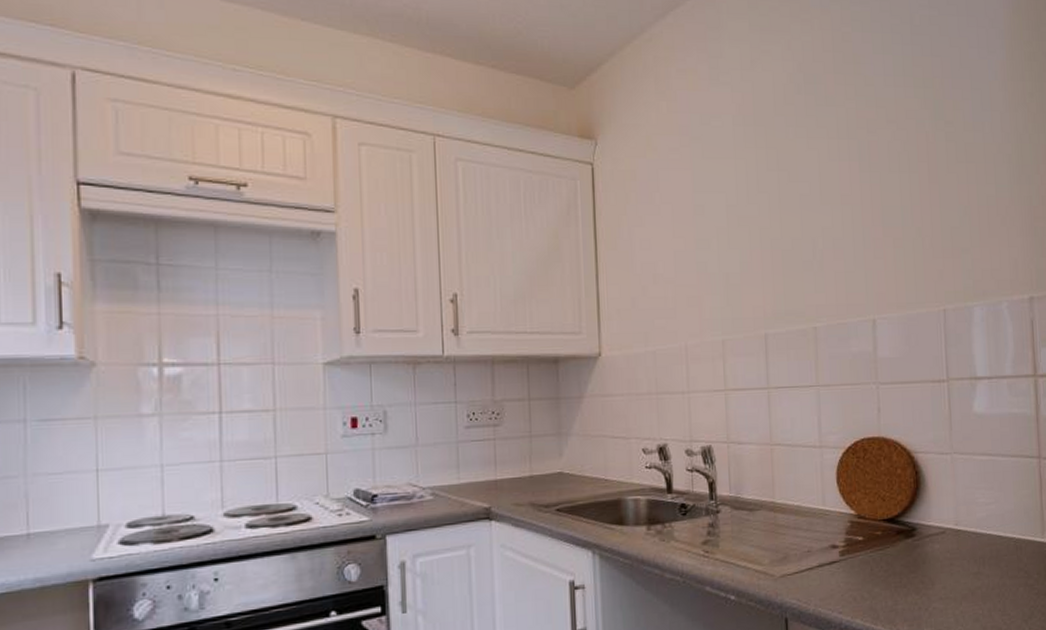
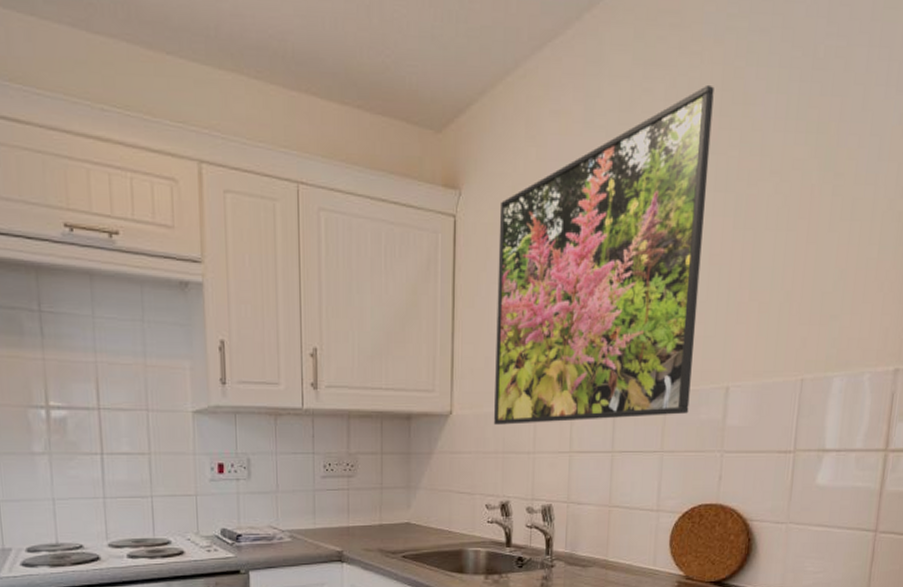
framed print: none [635,47,839,365] -> present [493,84,714,425]

